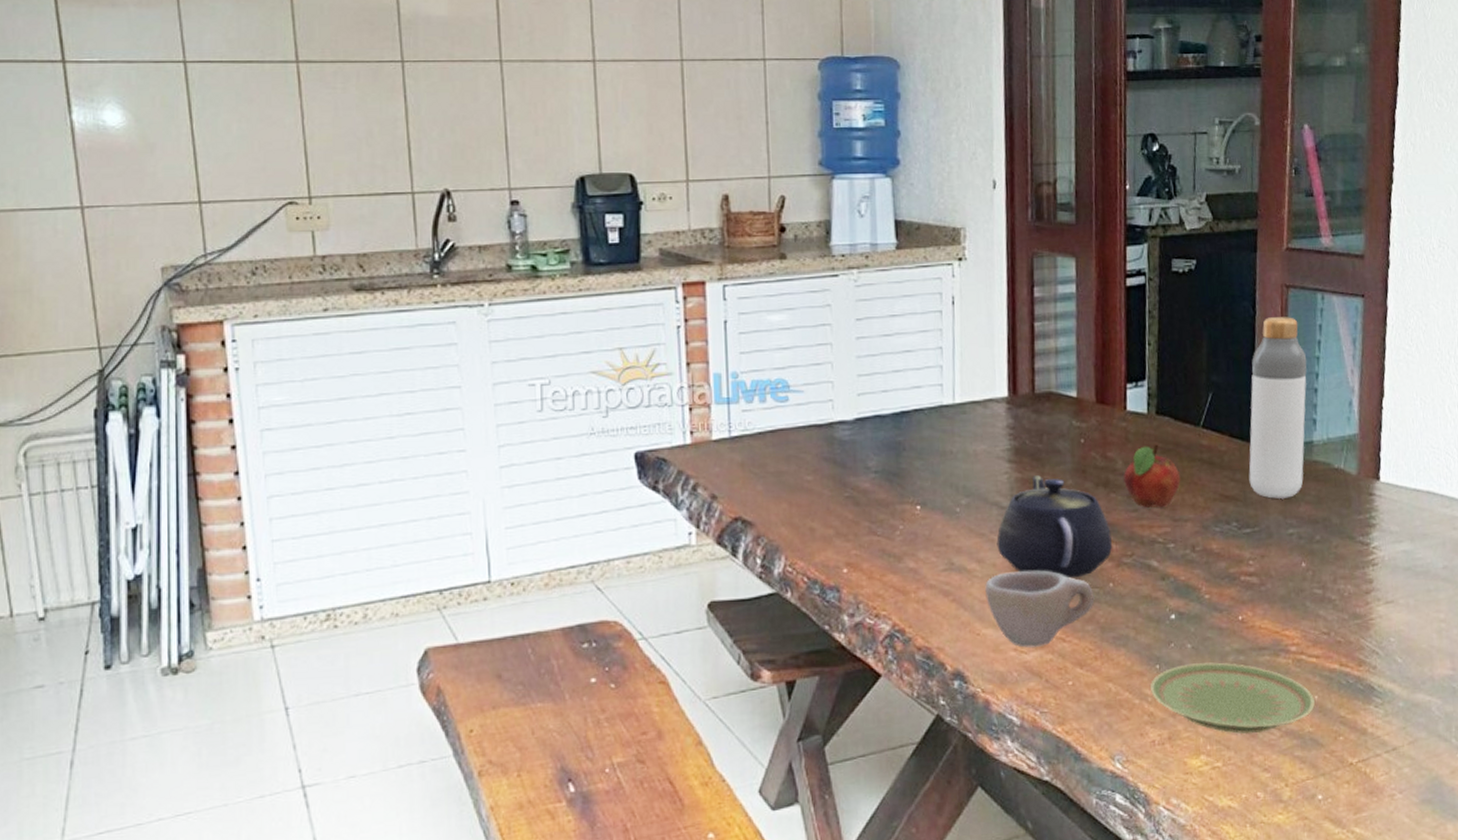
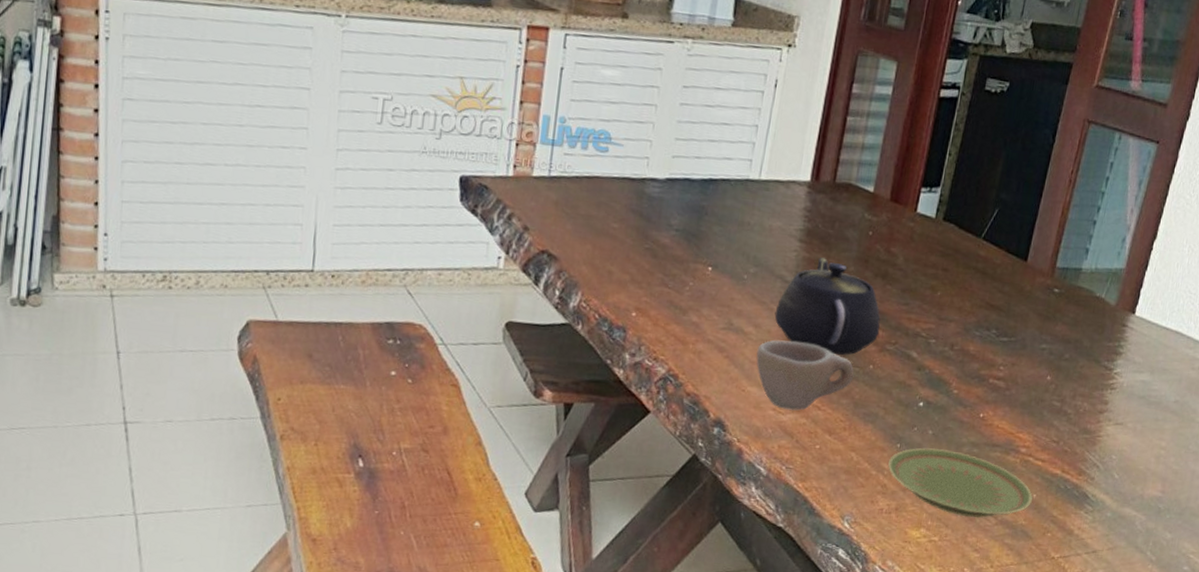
fruit: present [1124,444,1181,508] -> none [901,247,954,306]
bottle: present [1249,317,1307,499] -> none [1015,148,1093,316]

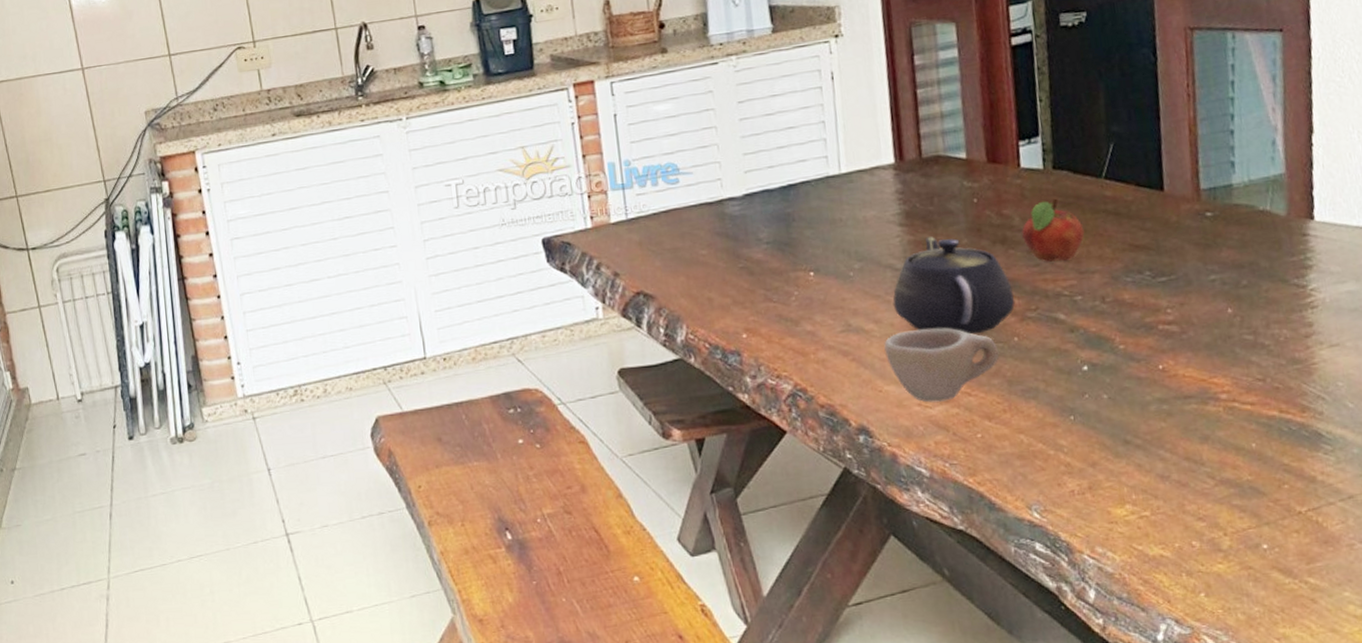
plate: present [888,447,1033,518] -> none [1064,412,1253,483]
fruit: none [901,247,954,306] -> present [1022,198,1085,262]

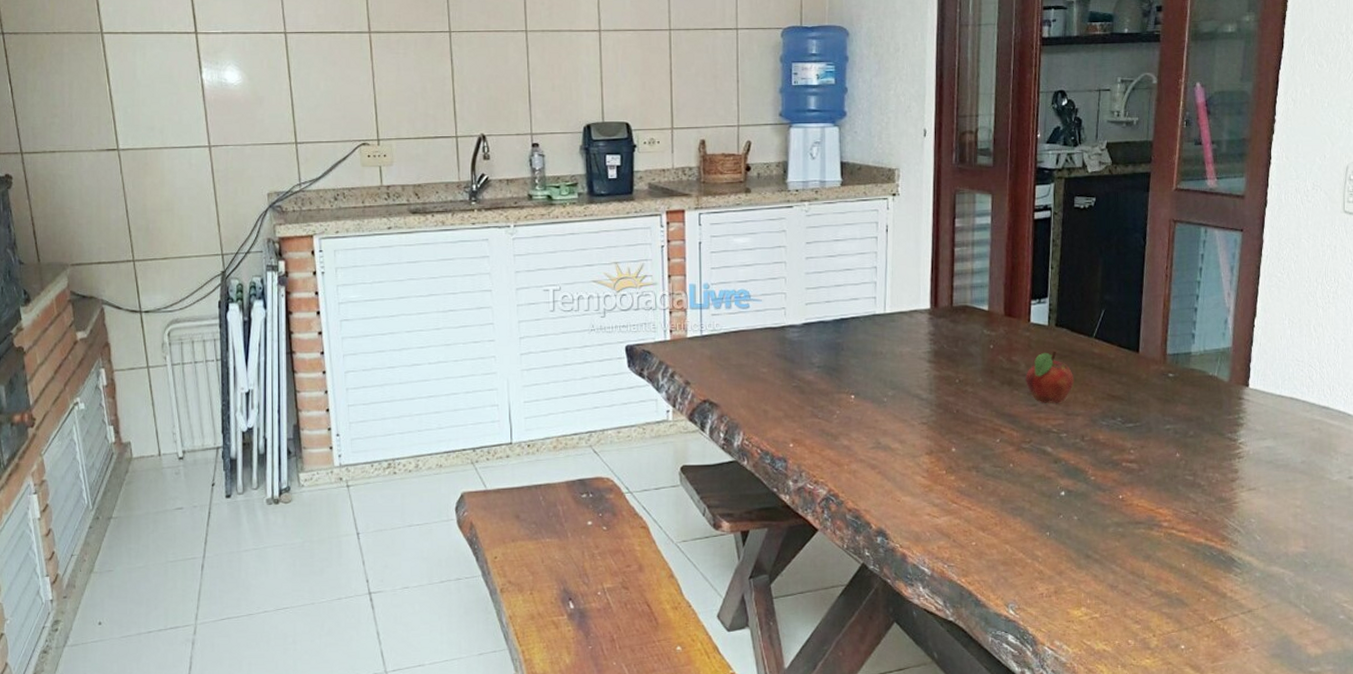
cup: present [884,327,999,403] -> none [906,451,997,513]
teapot: present [893,237,1016,334] -> none [916,374,1014,458]

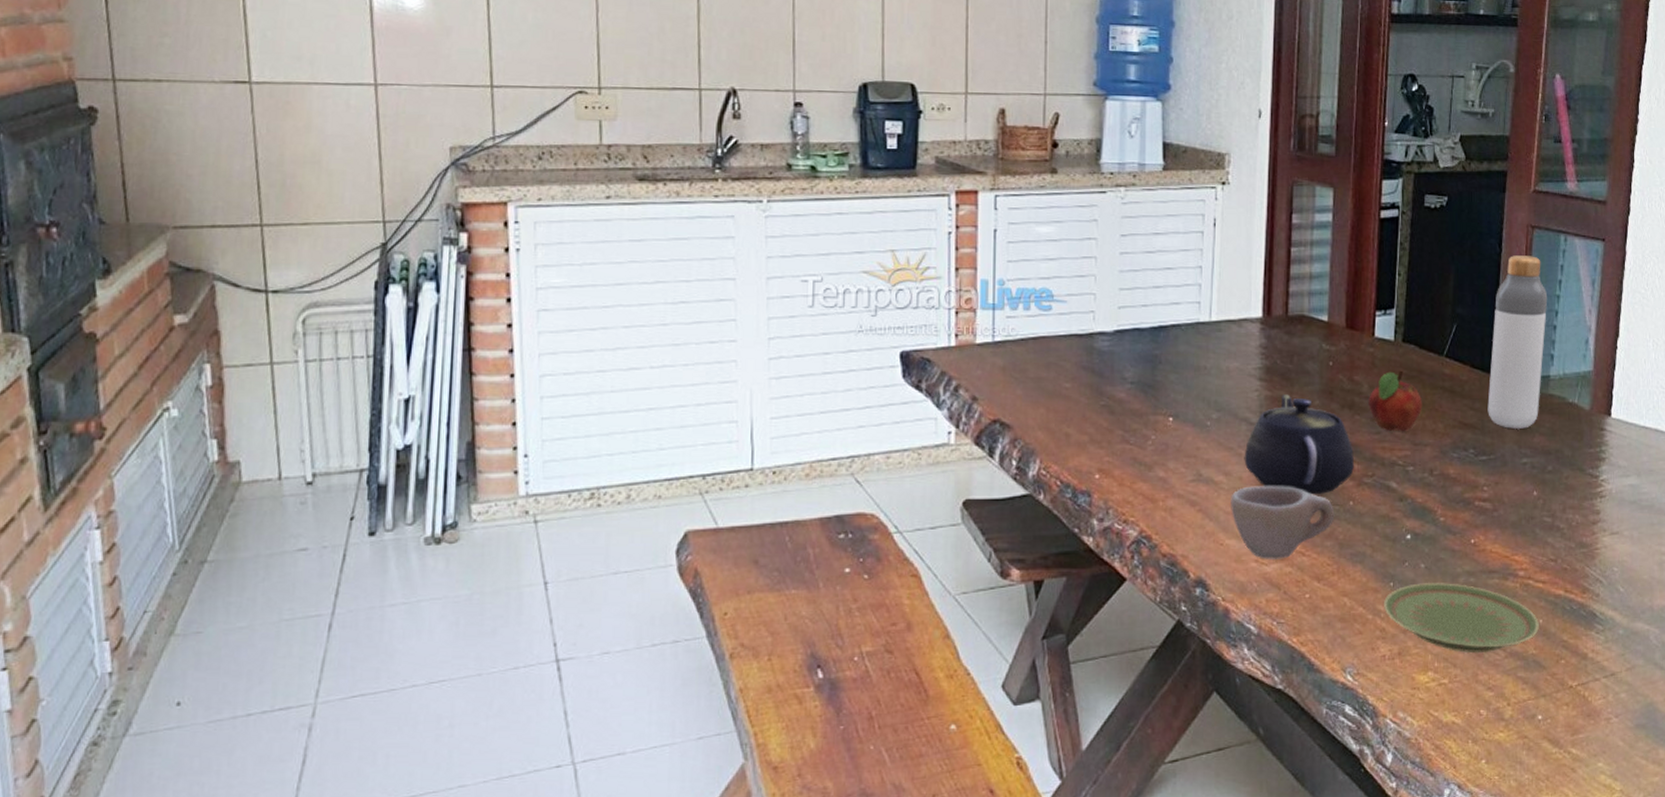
cup: none [906,451,997,513] -> present [1231,486,1335,559]
teapot: none [916,374,1014,458] -> present [1244,394,1355,494]
plate: none [1040,532,1182,592] -> present [1383,583,1539,653]
bottle: none [1133,247,1189,399] -> present [1487,255,1548,429]

